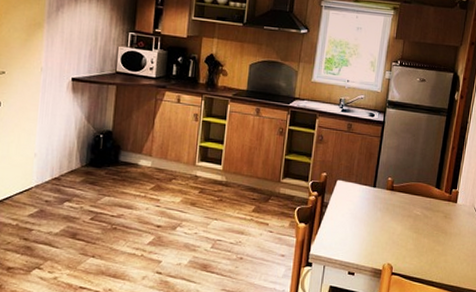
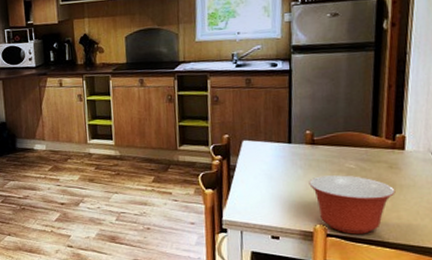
mixing bowl: none [384,219,446,274] -> present [309,175,396,235]

